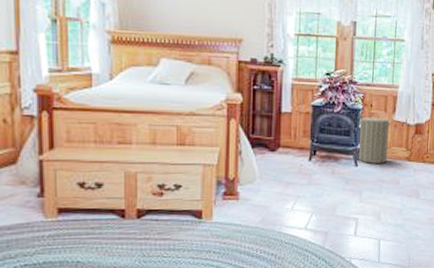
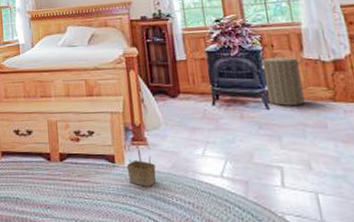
basket: none [214,191,244,242] -> present [126,137,156,187]

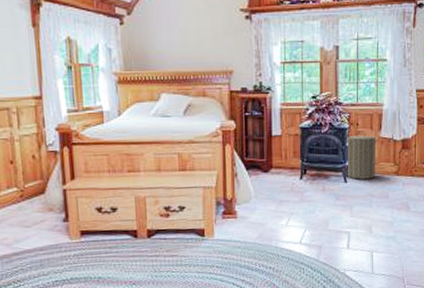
basket: present [126,137,156,187] -> none [215,211,243,257]

